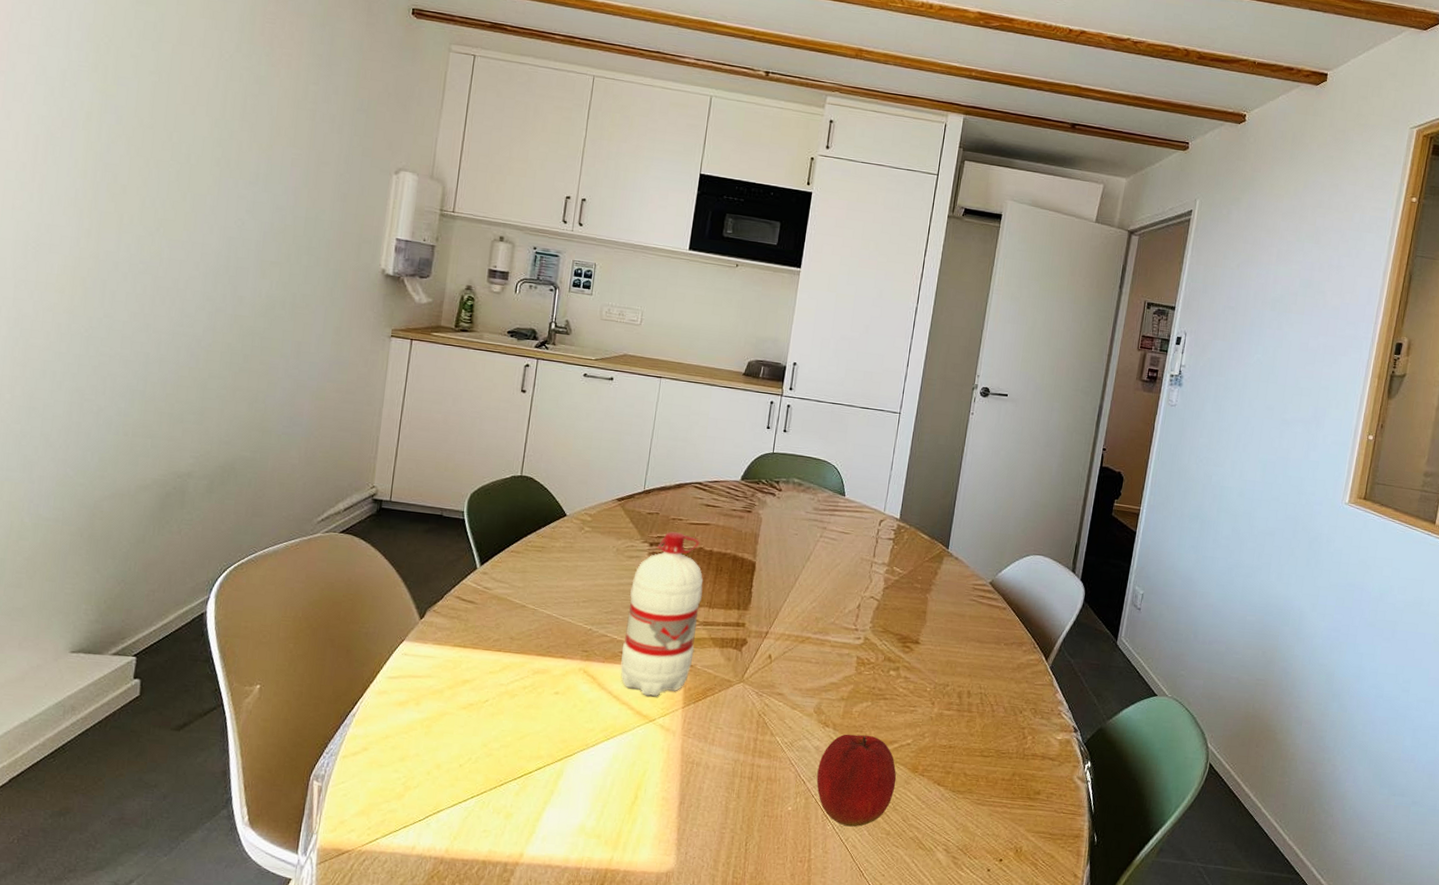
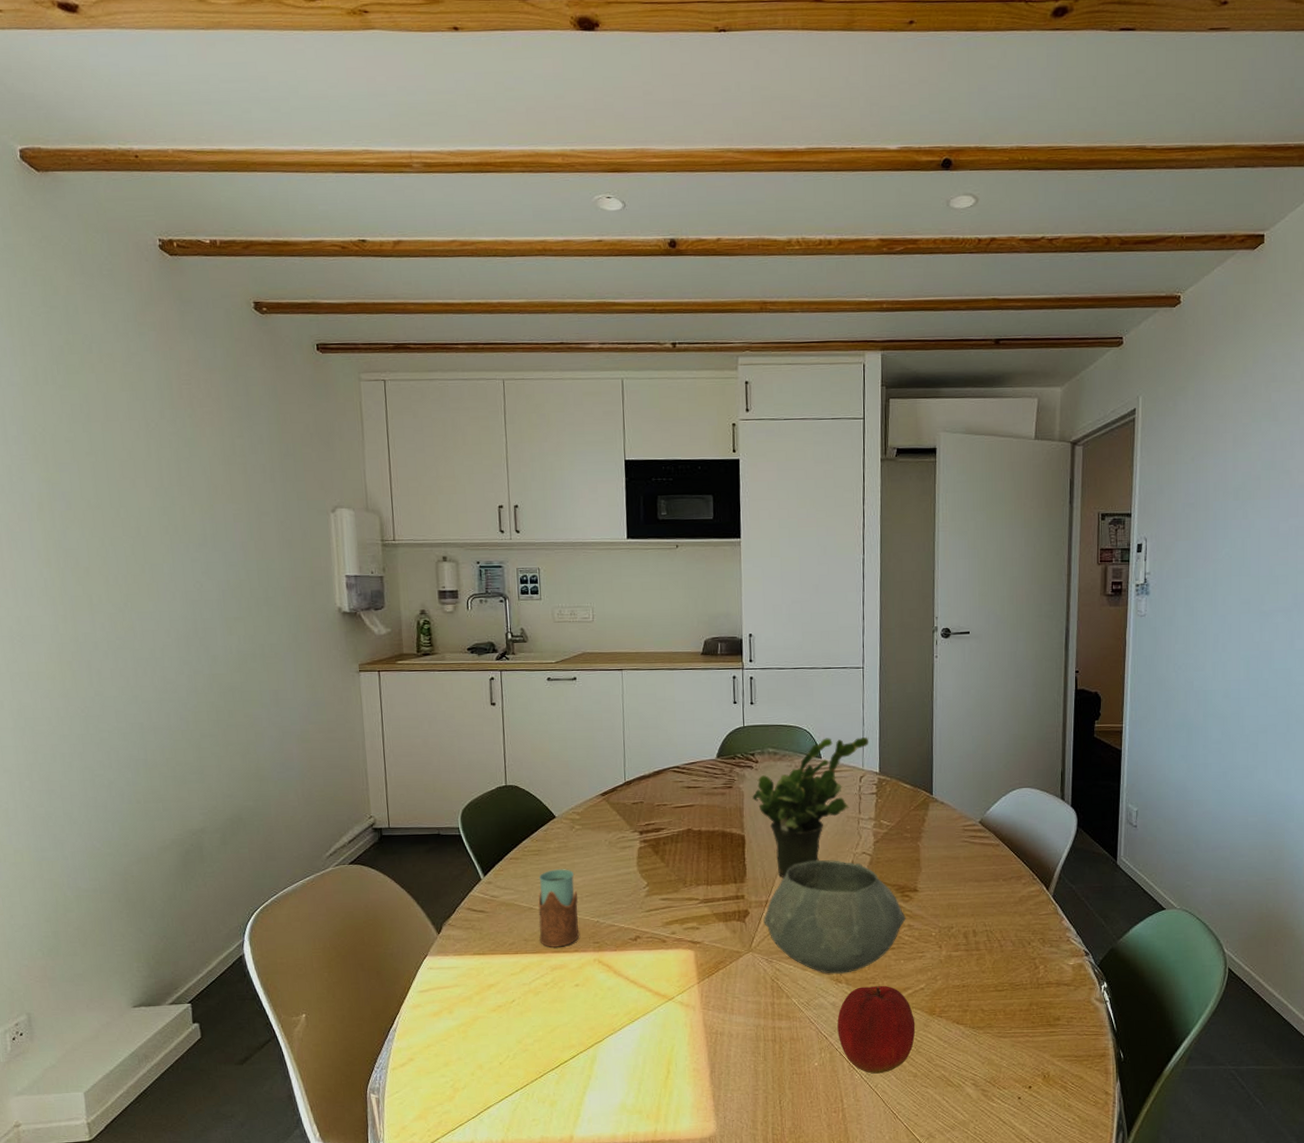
drinking glass: none [526,568,575,651] -> present [538,868,580,947]
water bottle: present [621,531,704,696] -> none [629,817,700,977]
bowl: none [760,597,903,718] -> present [763,860,906,974]
potted plant: none [770,476,895,611] -> present [752,736,869,877]

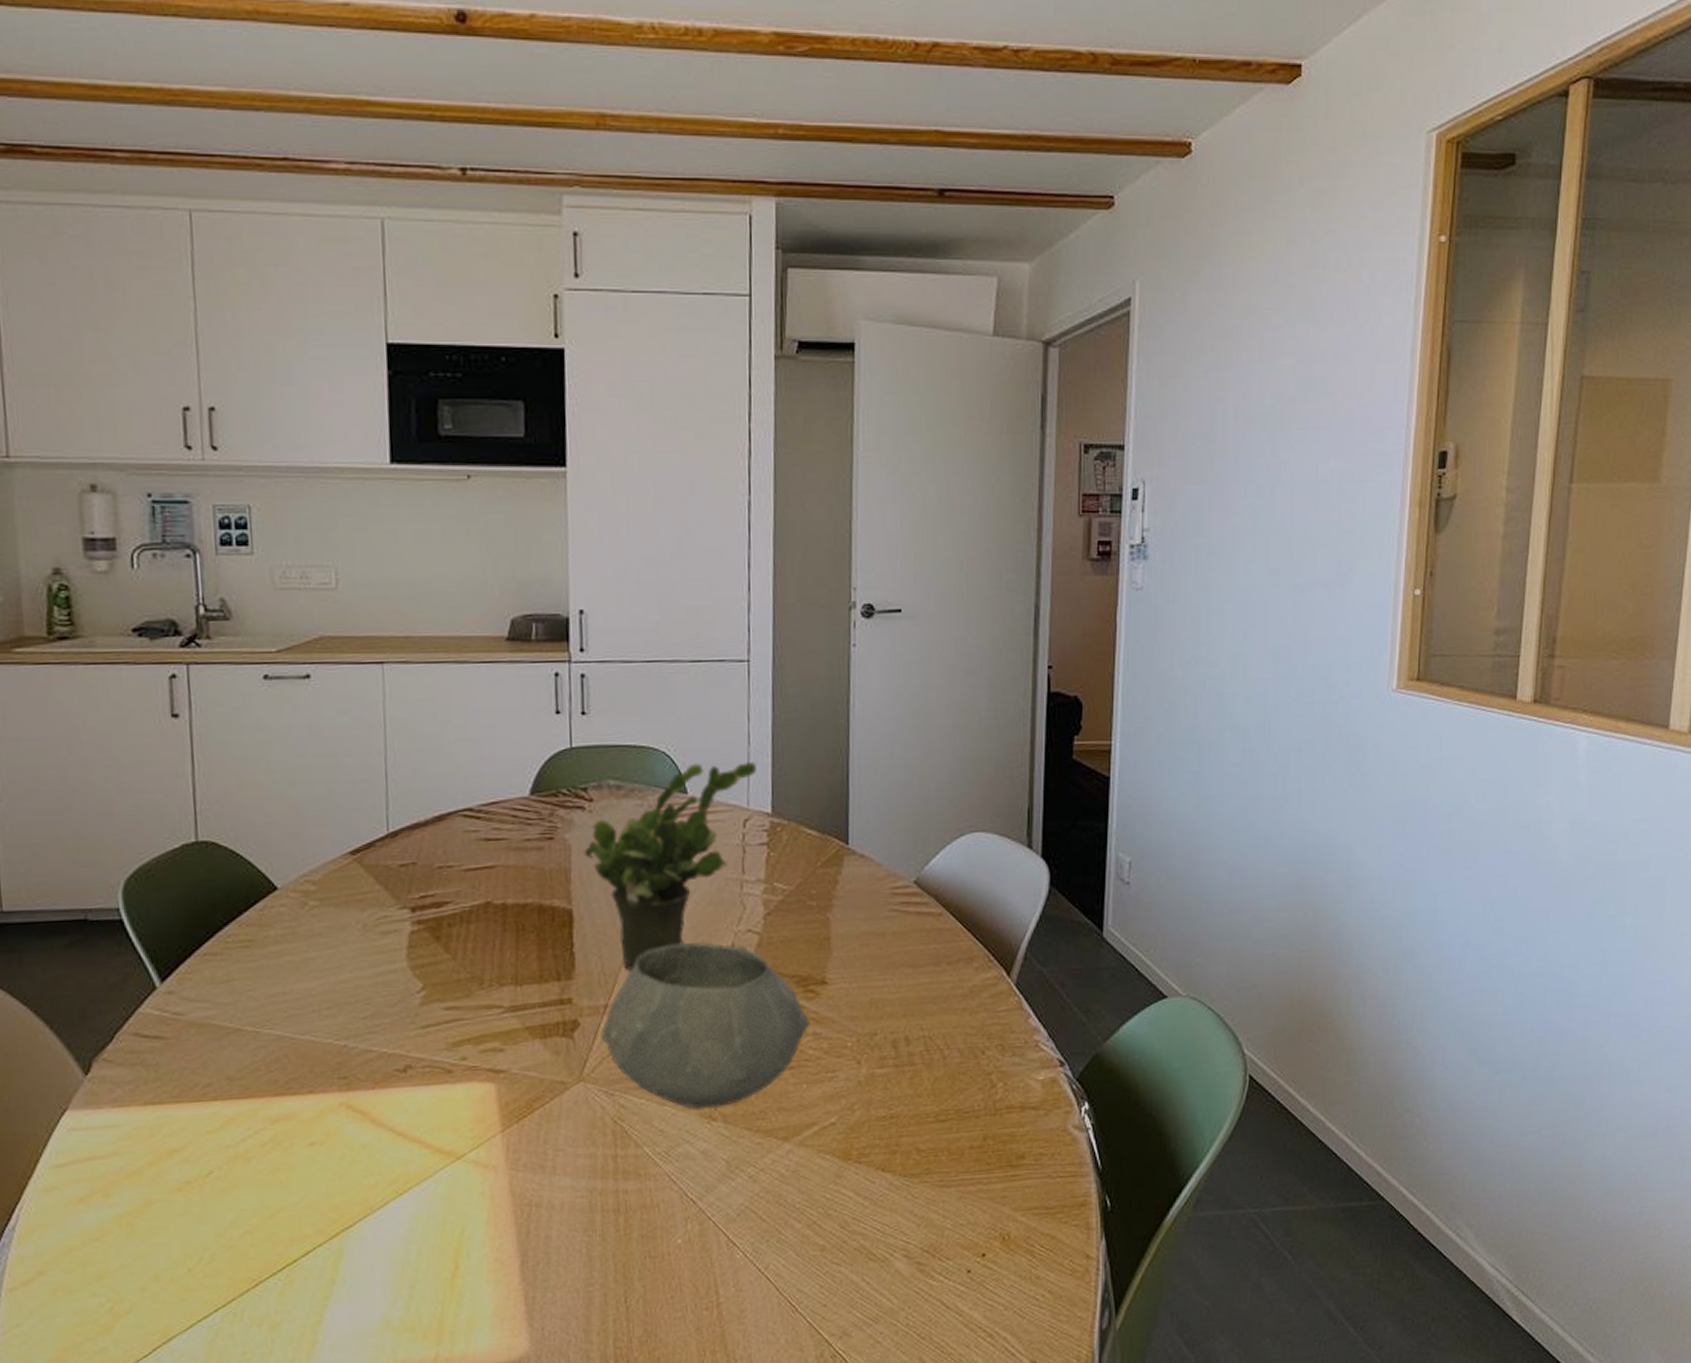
drinking glass: present [538,868,580,947] -> none [249,966,317,1089]
apple: present [837,986,915,1074] -> none [710,1122,823,1250]

